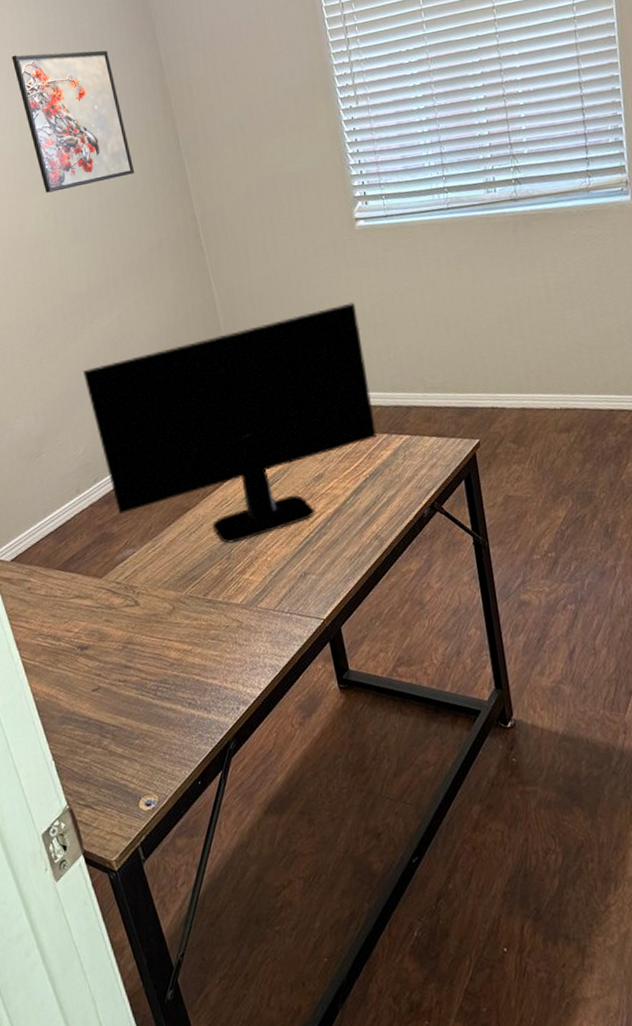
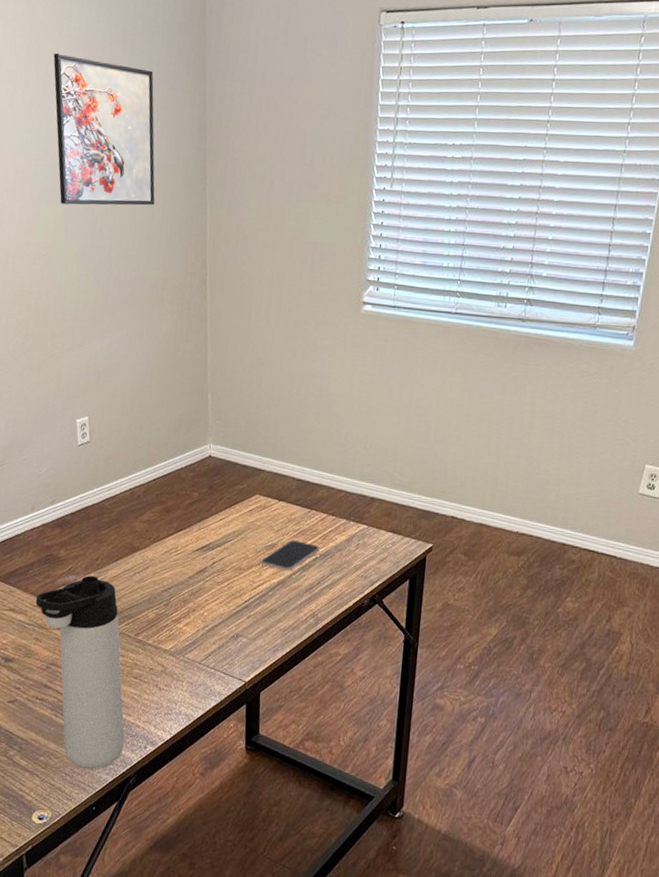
monitor: present [83,302,377,543] -> none [61,384,344,591]
thermos bottle: none [98,545,217,744] -> present [35,576,125,770]
smartphone: none [312,465,368,499] -> present [261,540,320,572]

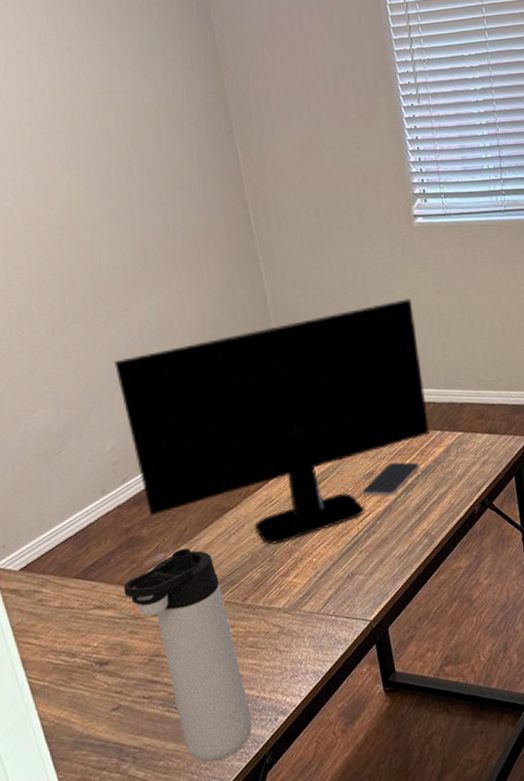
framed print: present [53,53,155,206] -> none [45,19,182,169]
monitor: none [61,384,344,591] -> present [115,298,430,545]

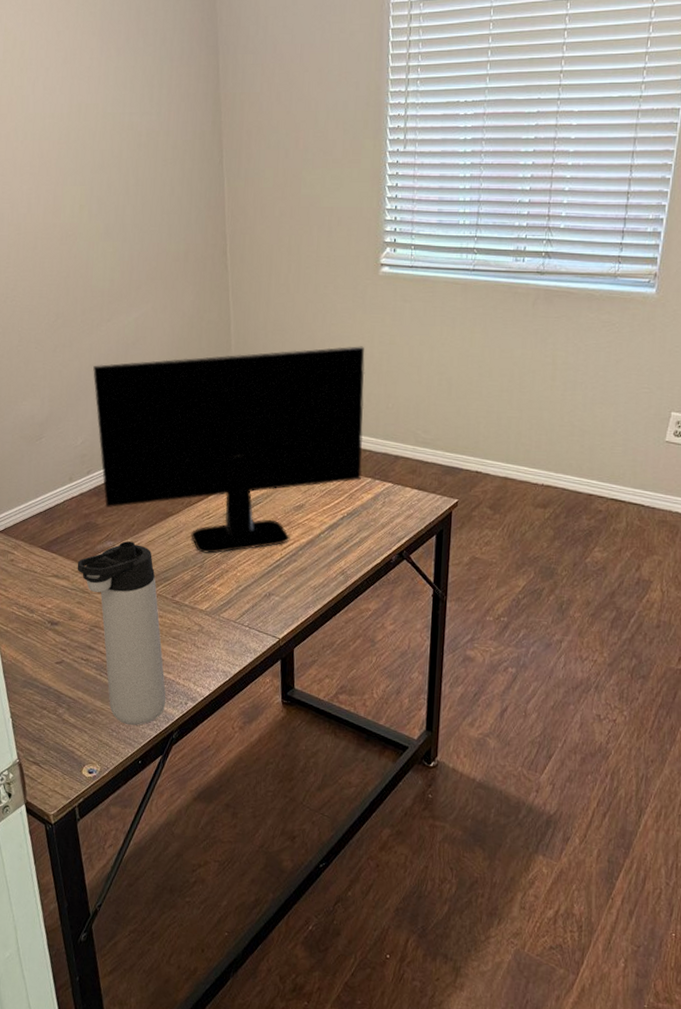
smartphone: present [362,462,420,497] -> none [290,500,347,531]

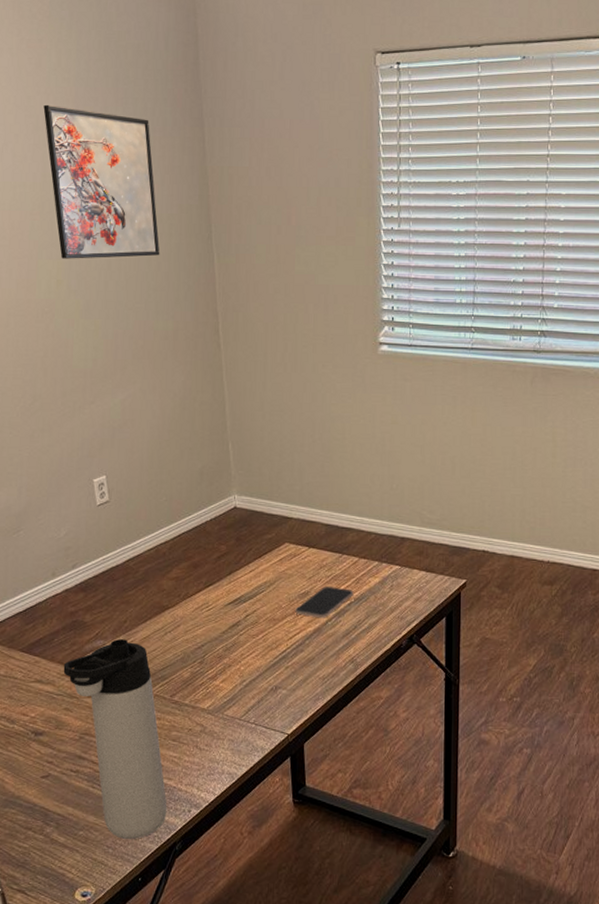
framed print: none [71,38,174,185] -> present [43,104,160,259]
monitor: present [93,346,365,554] -> none [76,426,368,648]
smartphone: none [290,500,347,531] -> present [295,587,354,618]

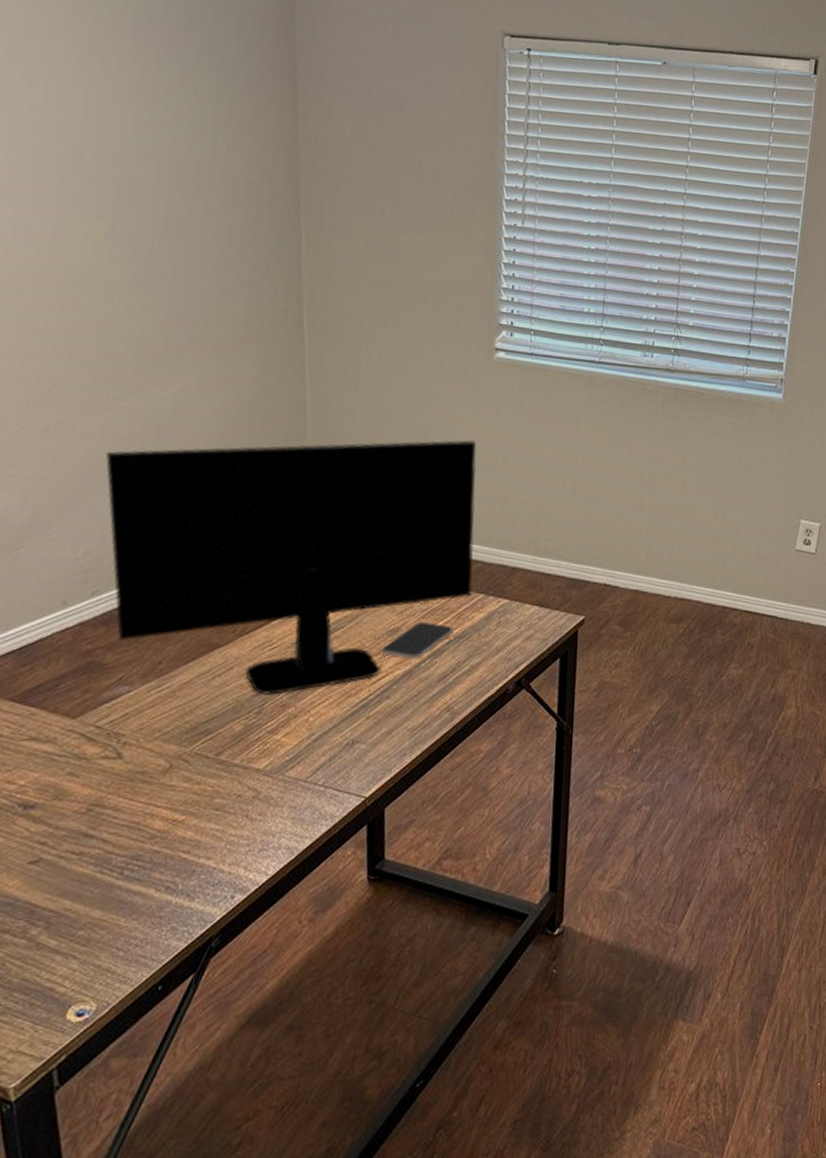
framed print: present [43,104,160,259] -> none [90,35,234,228]
thermos bottle: present [63,639,167,839] -> none [69,685,203,937]
monitor: none [76,426,368,648] -> present [106,440,477,695]

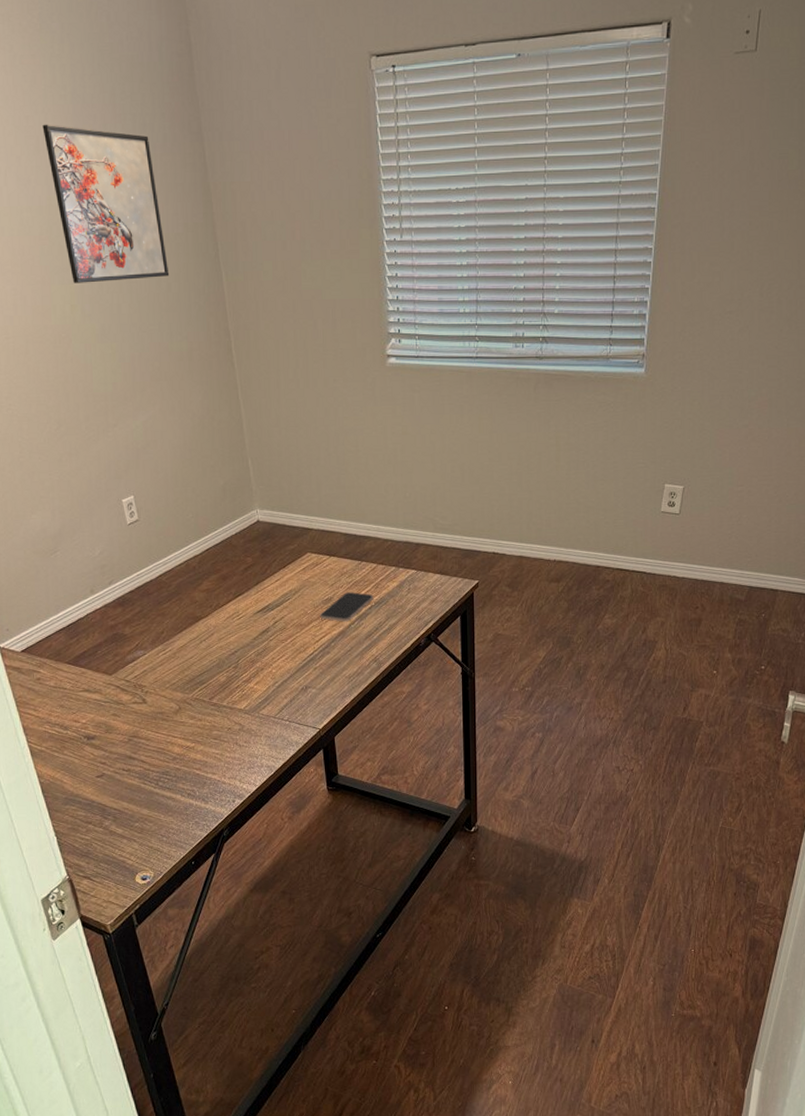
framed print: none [90,35,234,228] -> present [42,124,170,283]
monitor: present [106,440,477,695] -> none [104,438,385,654]

